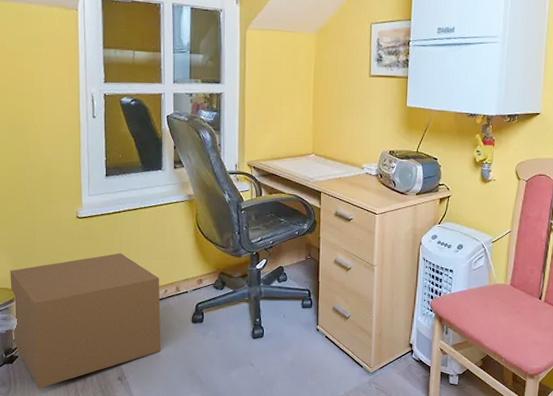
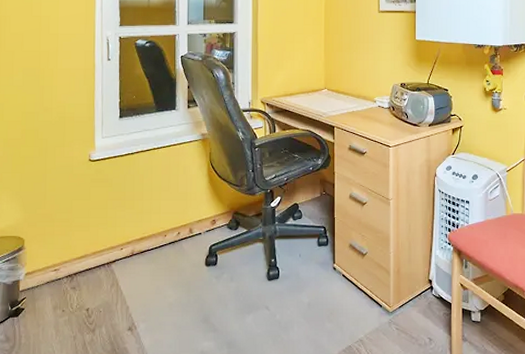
cardboard box: present [10,253,161,388] -> none [19,195,173,342]

